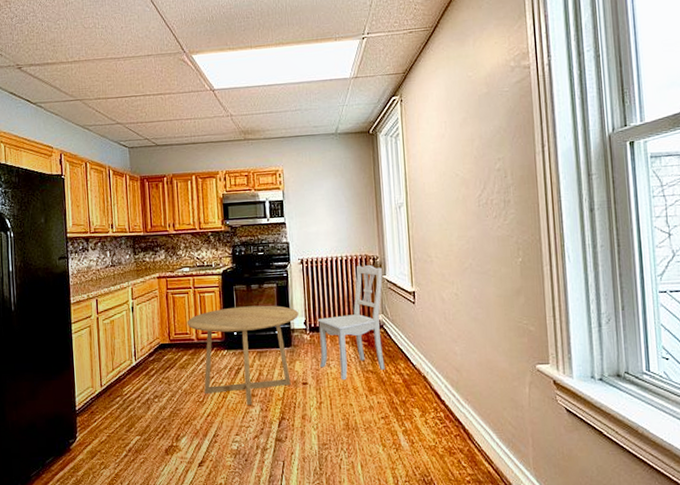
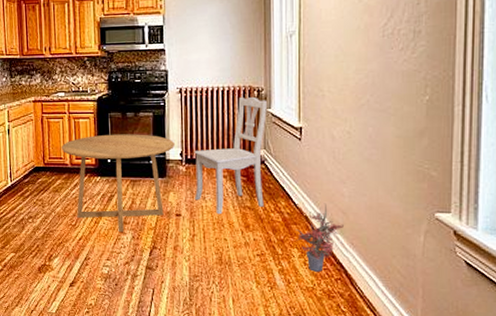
potted plant: none [416,362,458,430] -> present [296,203,344,272]

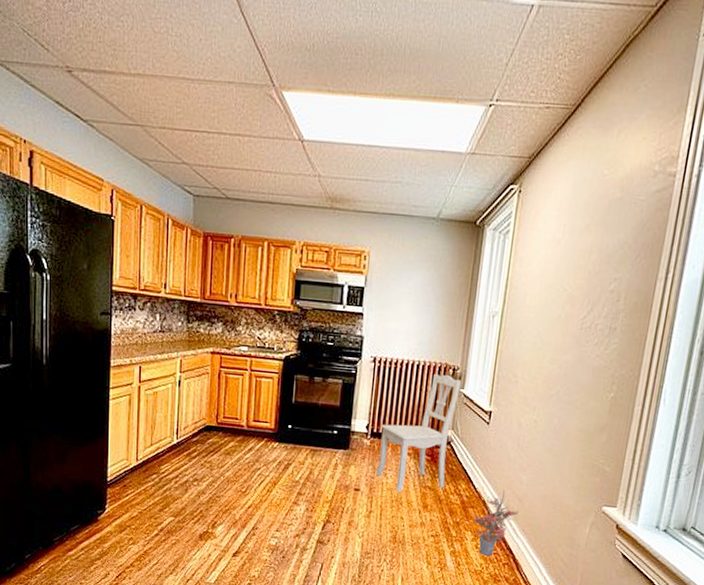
round table: present [61,134,176,233] -> none [238,397,363,504]

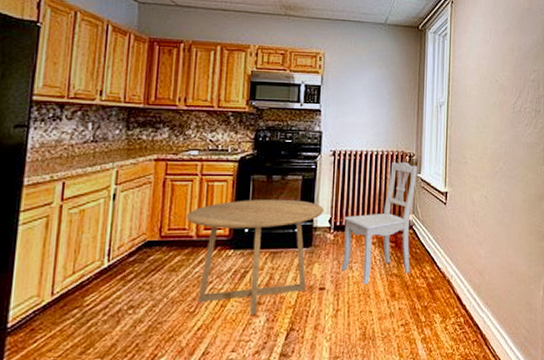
round table: none [238,397,363,504] -> present [186,199,325,316]
potted plant: present [471,489,518,556] -> none [438,265,480,336]

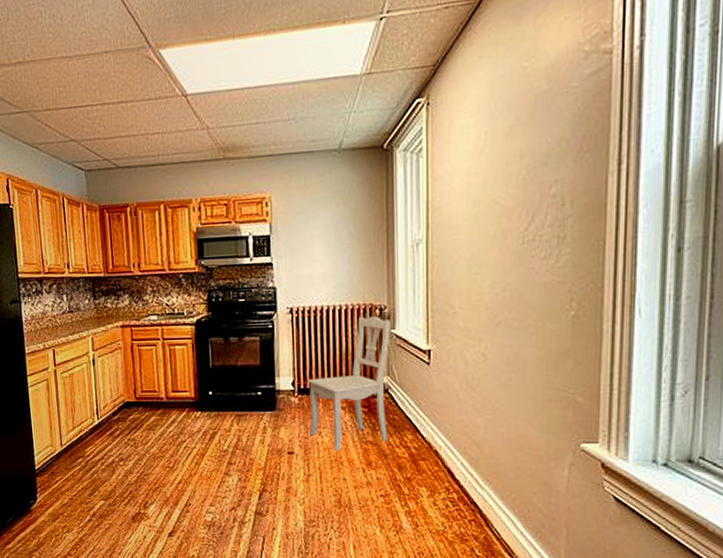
round table: present [186,199,325,316] -> none [155,361,287,475]

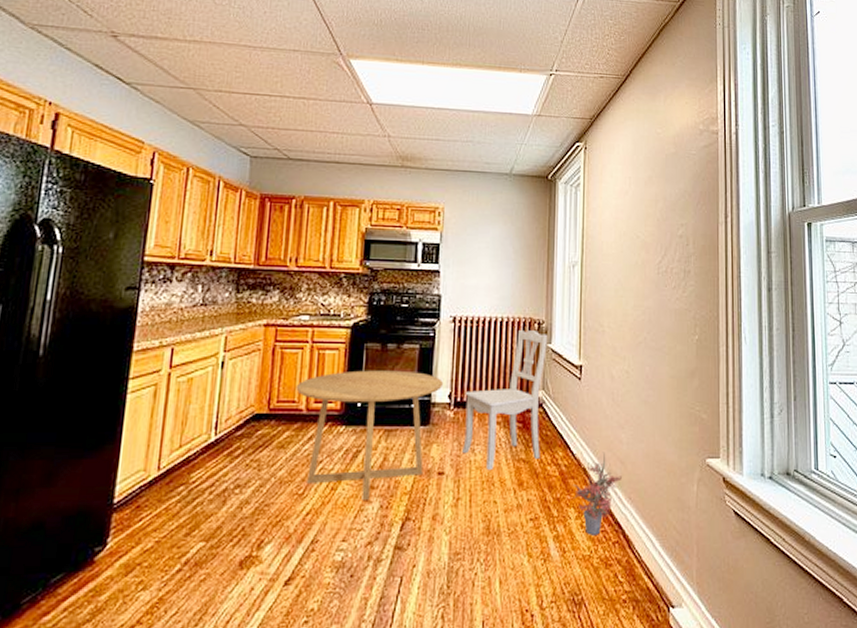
round table: none [155,361,287,475] -> present [296,370,444,501]
potted plant: none [424,435,478,513] -> present [573,452,622,535]

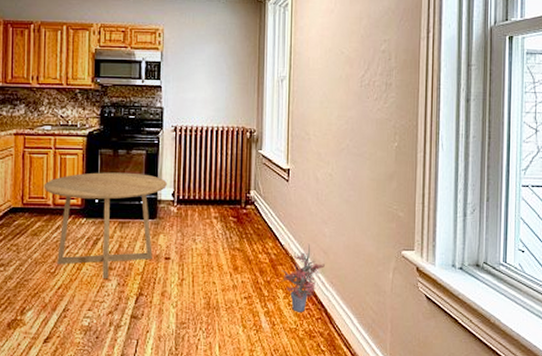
dining chair: present [462,329,549,471] -> none [185,137,259,257]

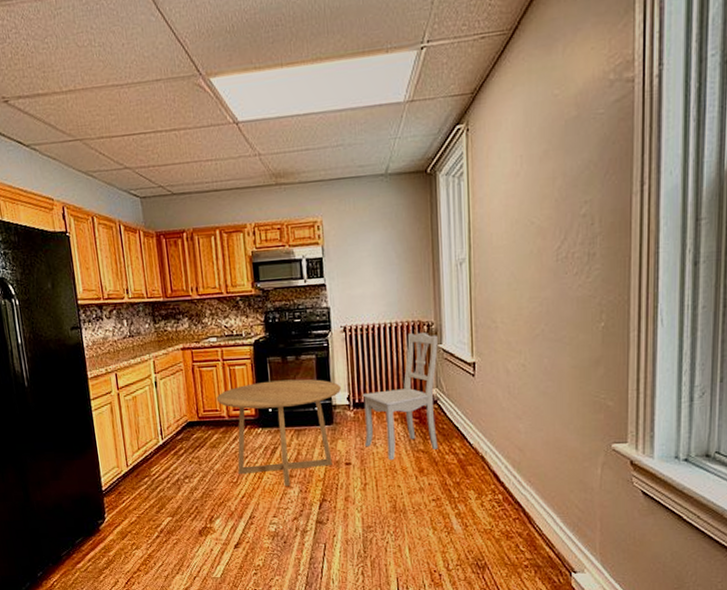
dining chair: none [185,137,259,257] -> present [362,332,439,461]
potted plant: present [281,243,325,312] -> none [472,441,521,513]

